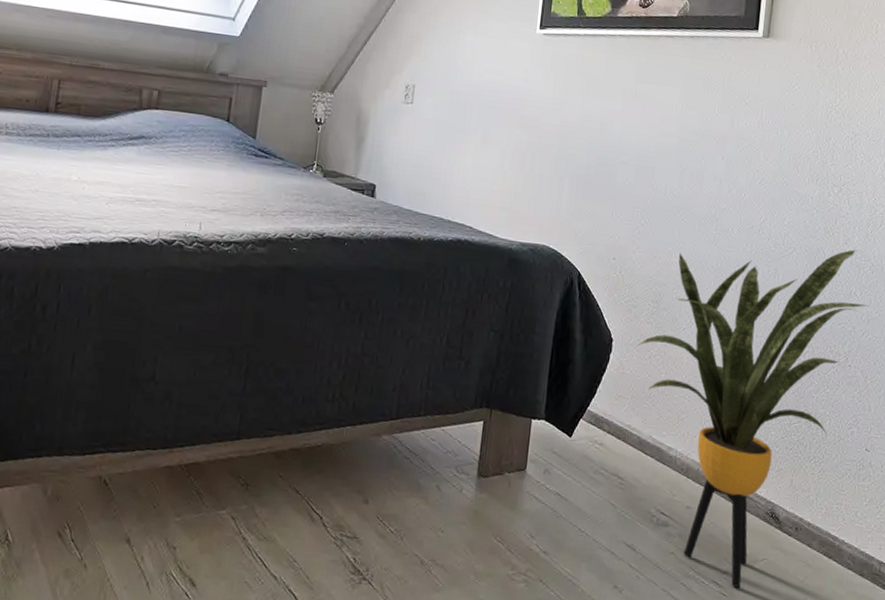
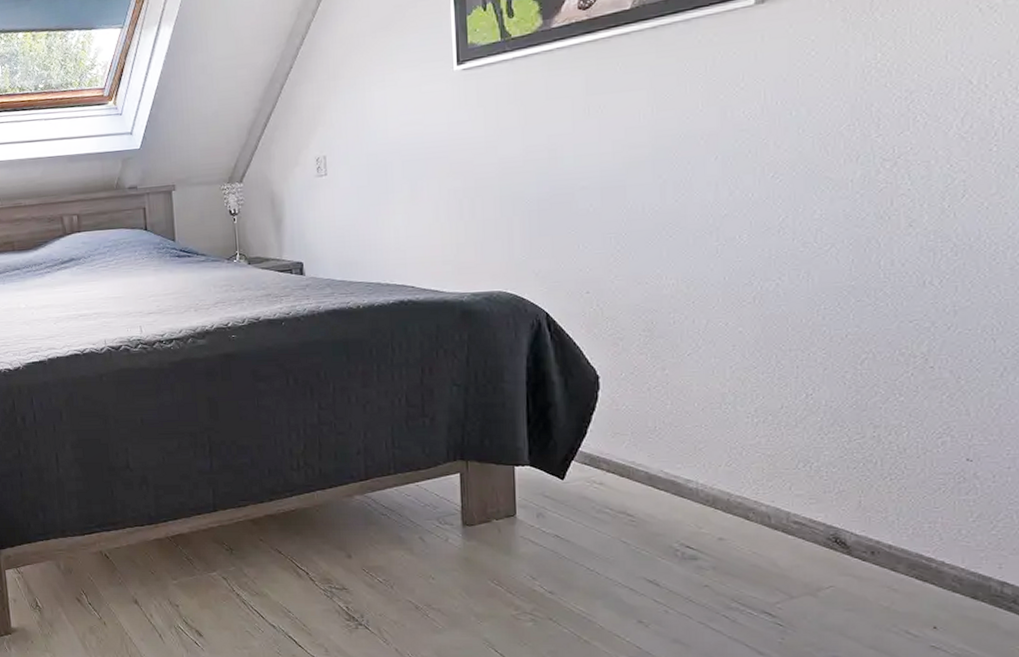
house plant: present [637,250,869,588] -> none [631,231,954,617]

